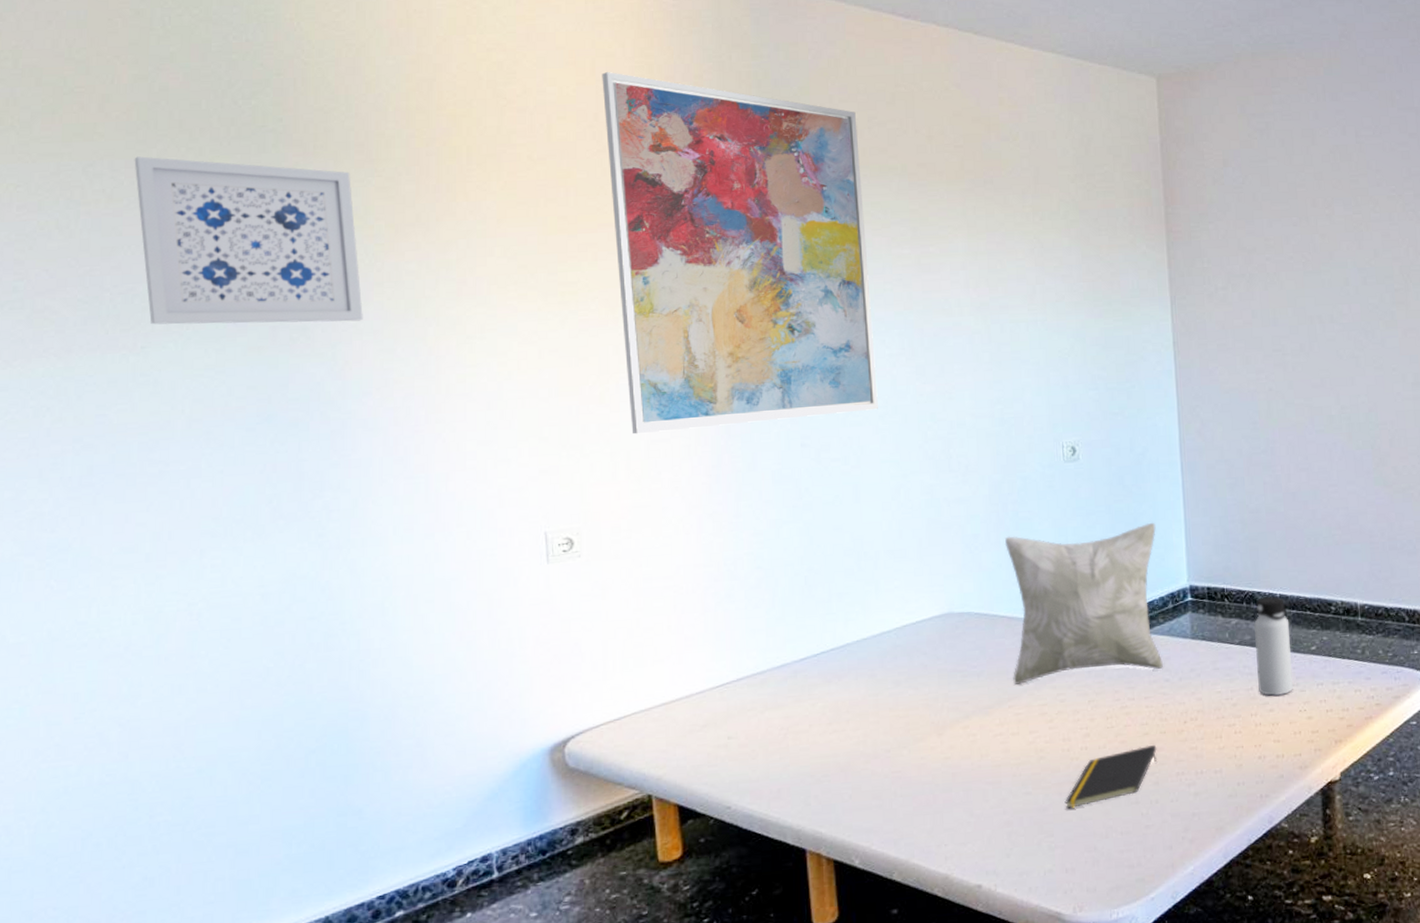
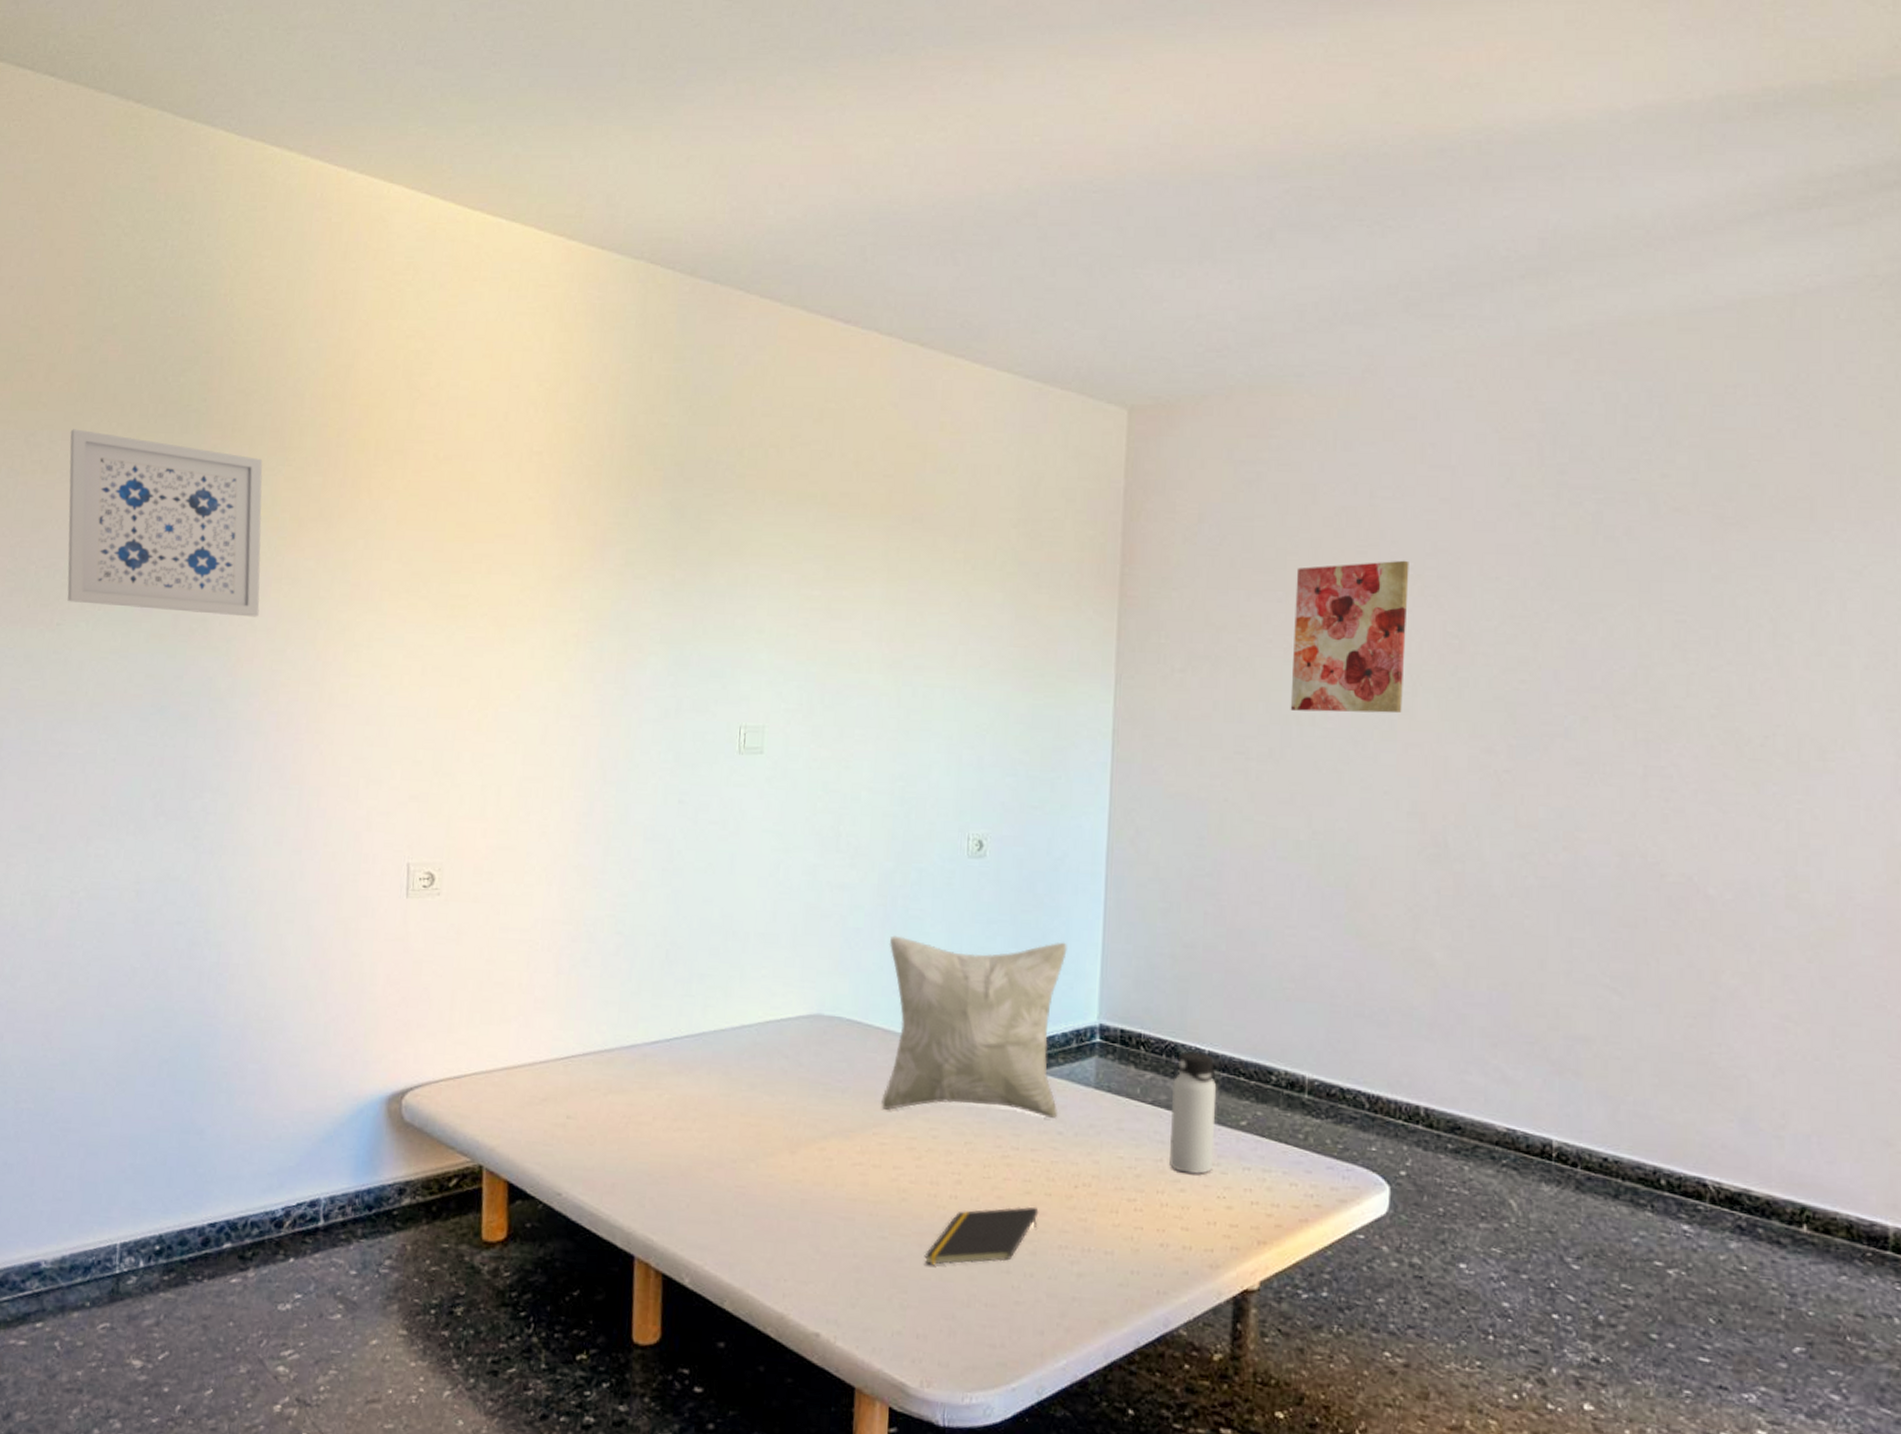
wall art: present [602,71,878,435] -> none [505,367,779,771]
wall art: none [1305,184,1399,312] -> present [1290,560,1409,714]

